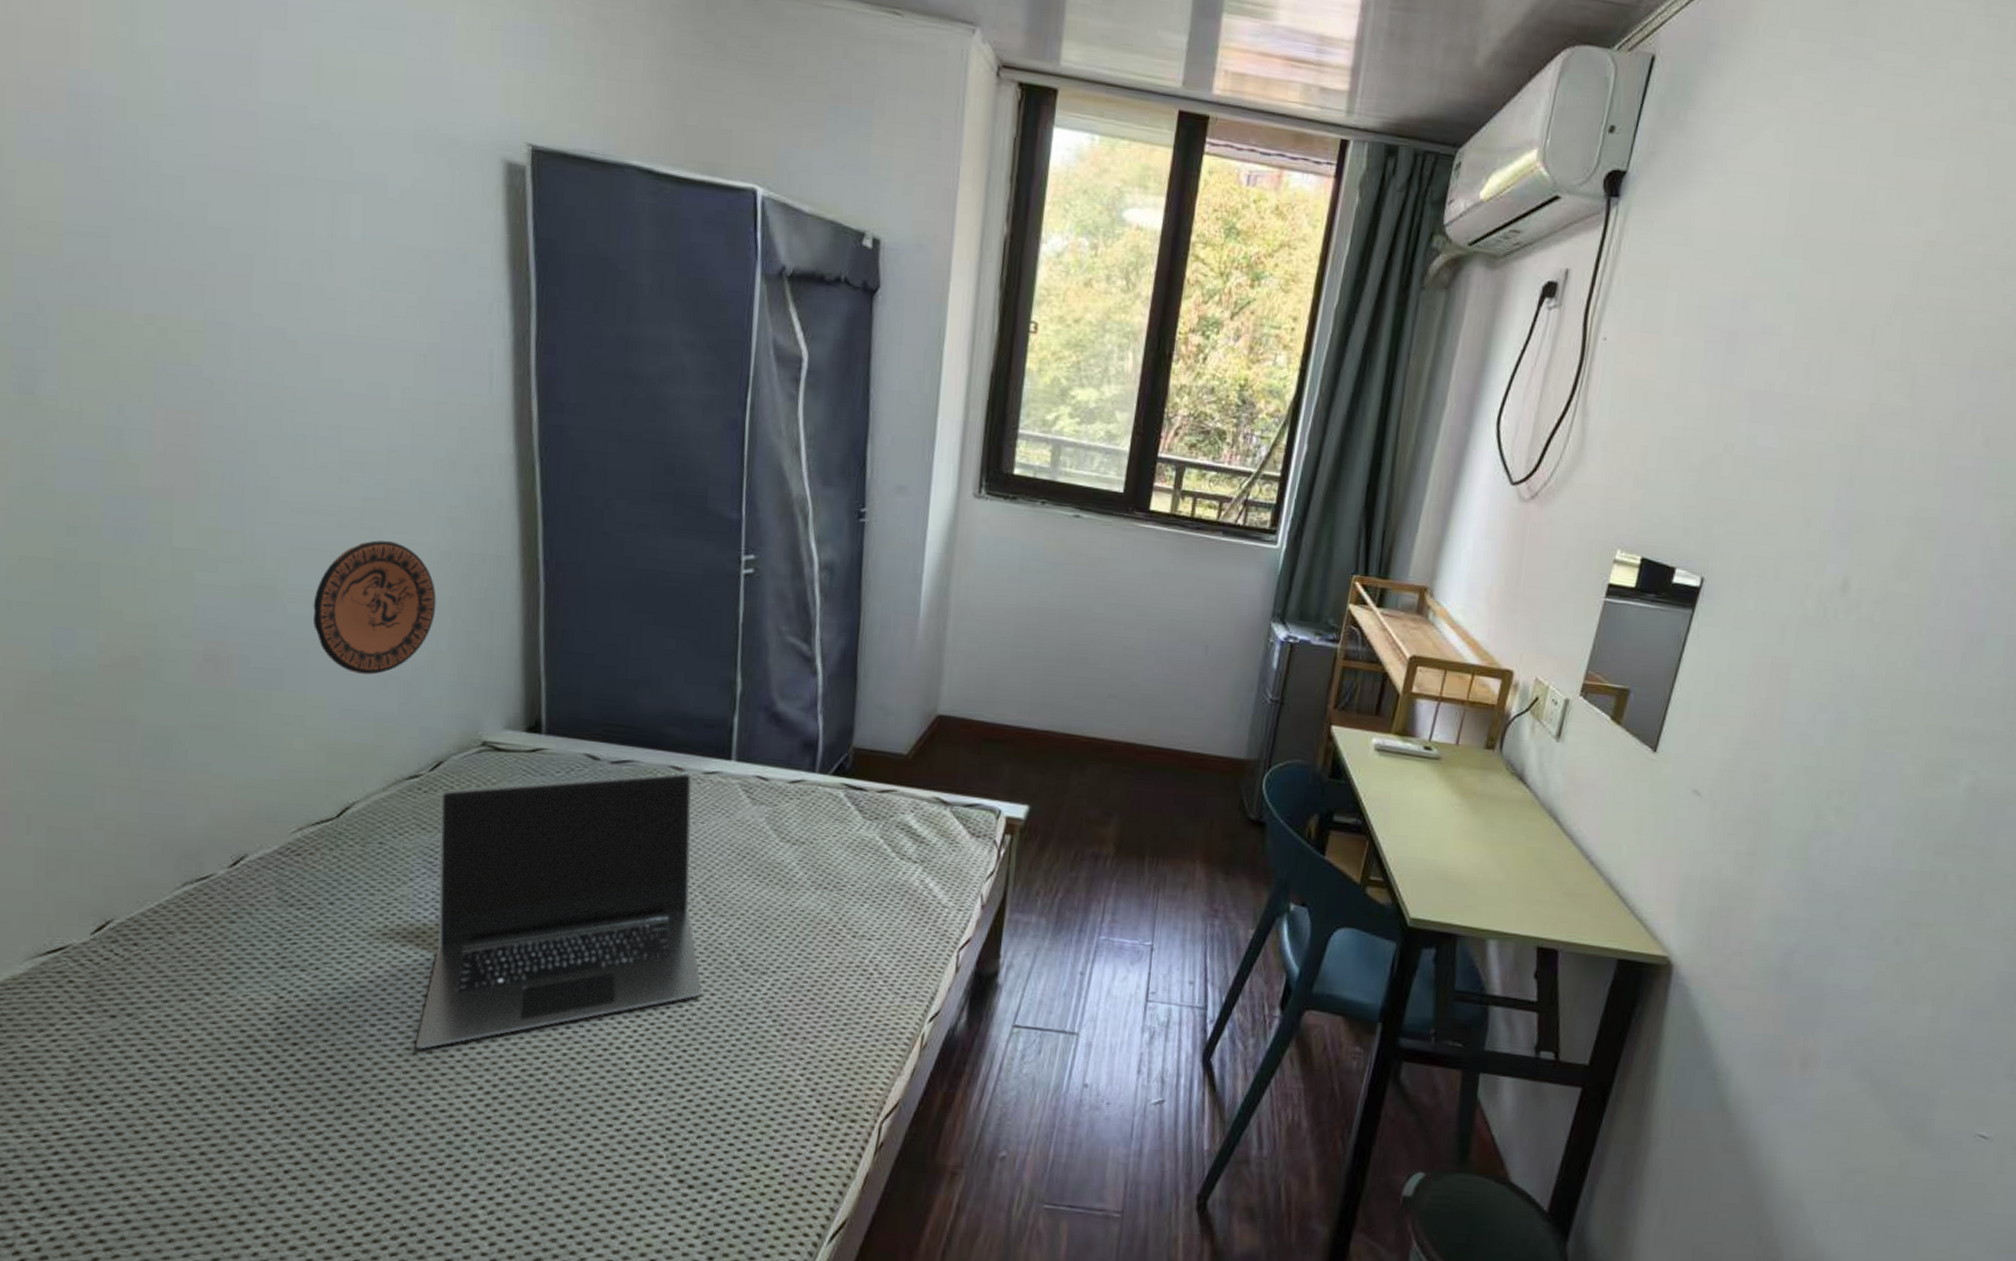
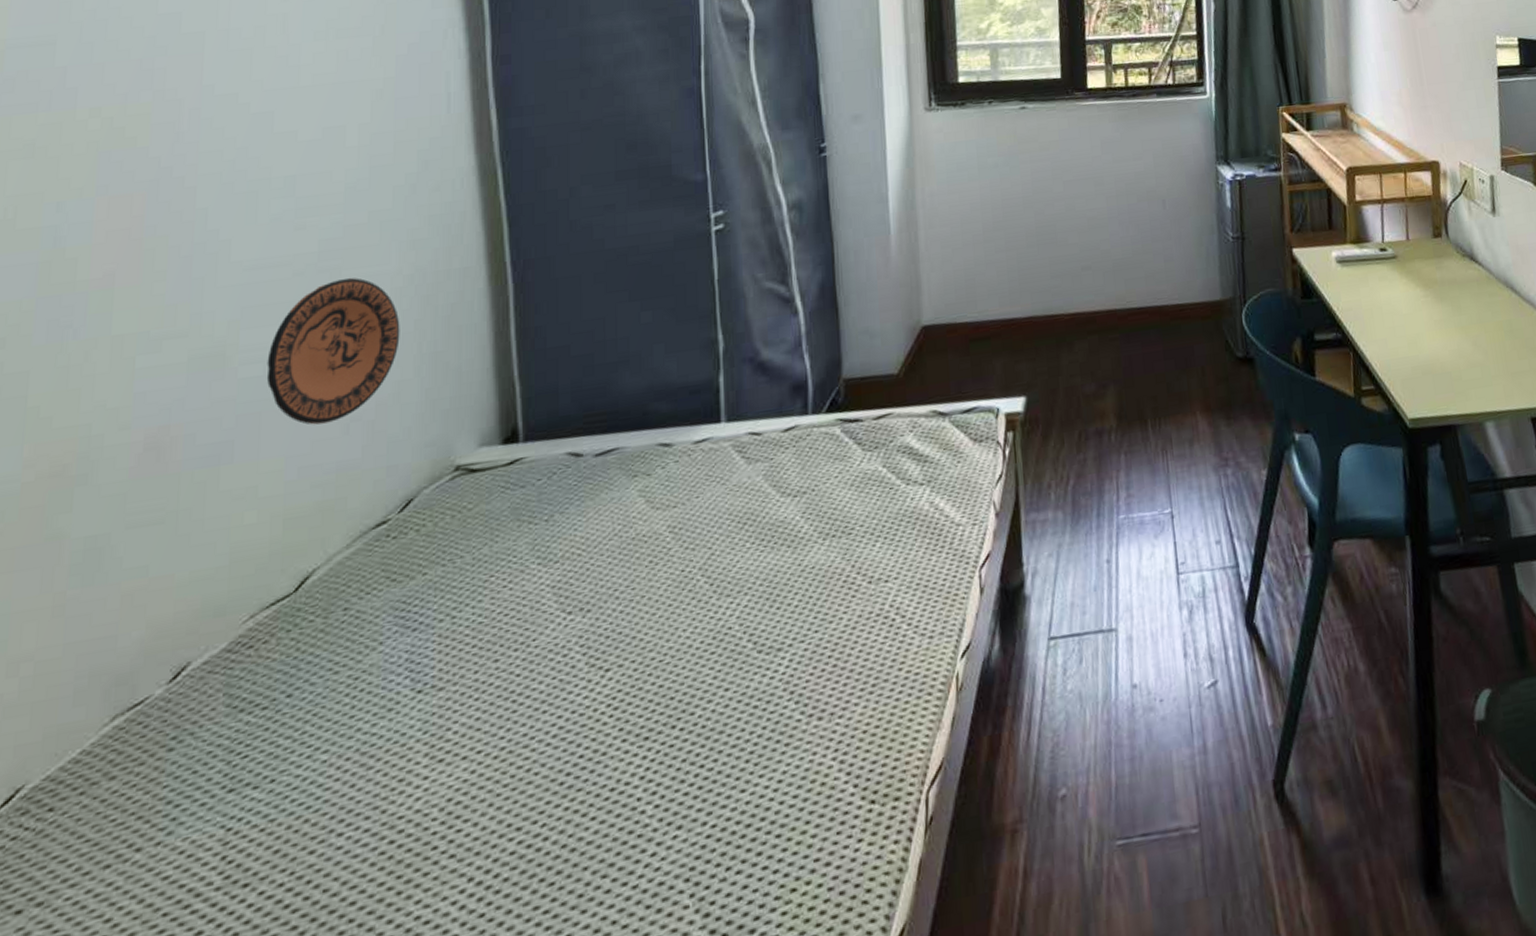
laptop: present [415,773,702,1050] -> none [391,447,715,851]

